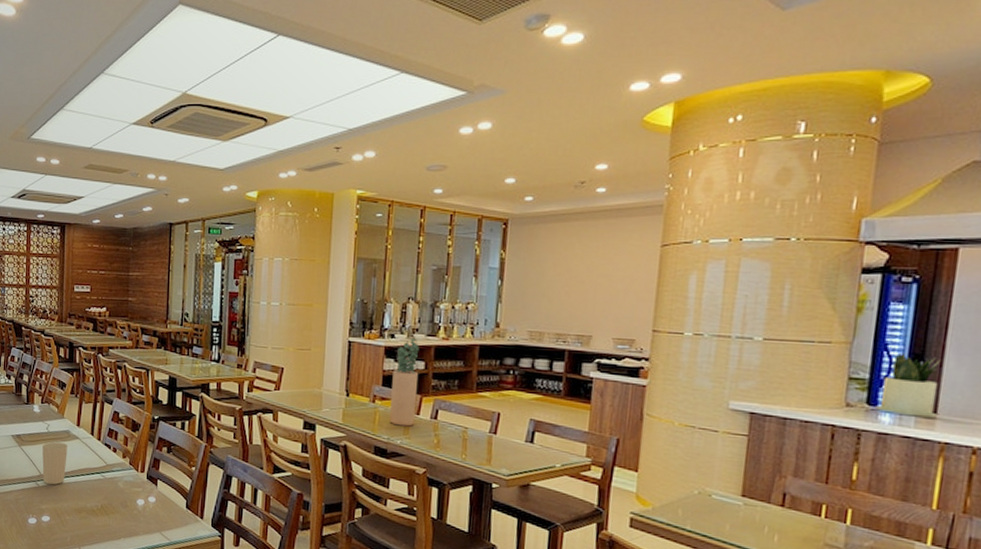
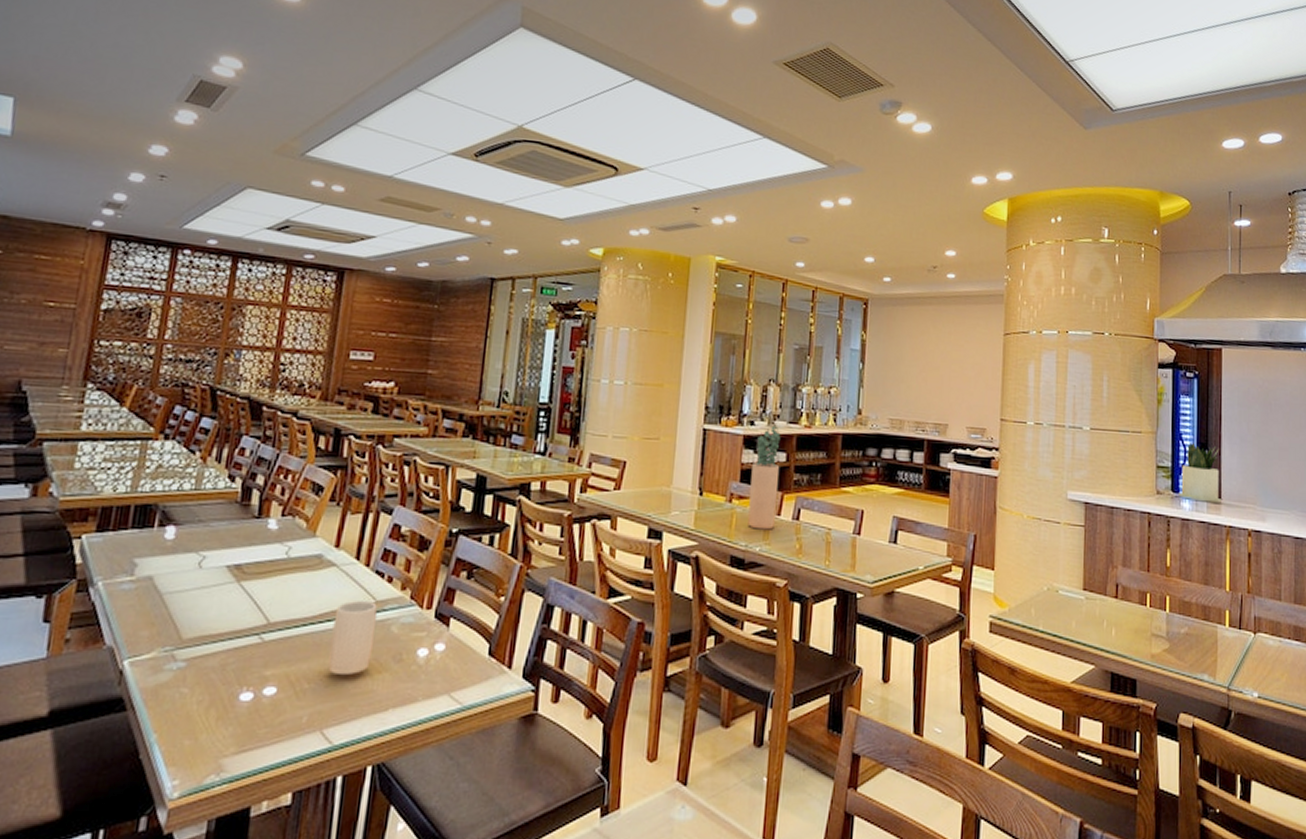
cup: present [41,441,68,485] -> none [271,572,318,638]
cup: none [80,463,109,513] -> present [327,600,378,675]

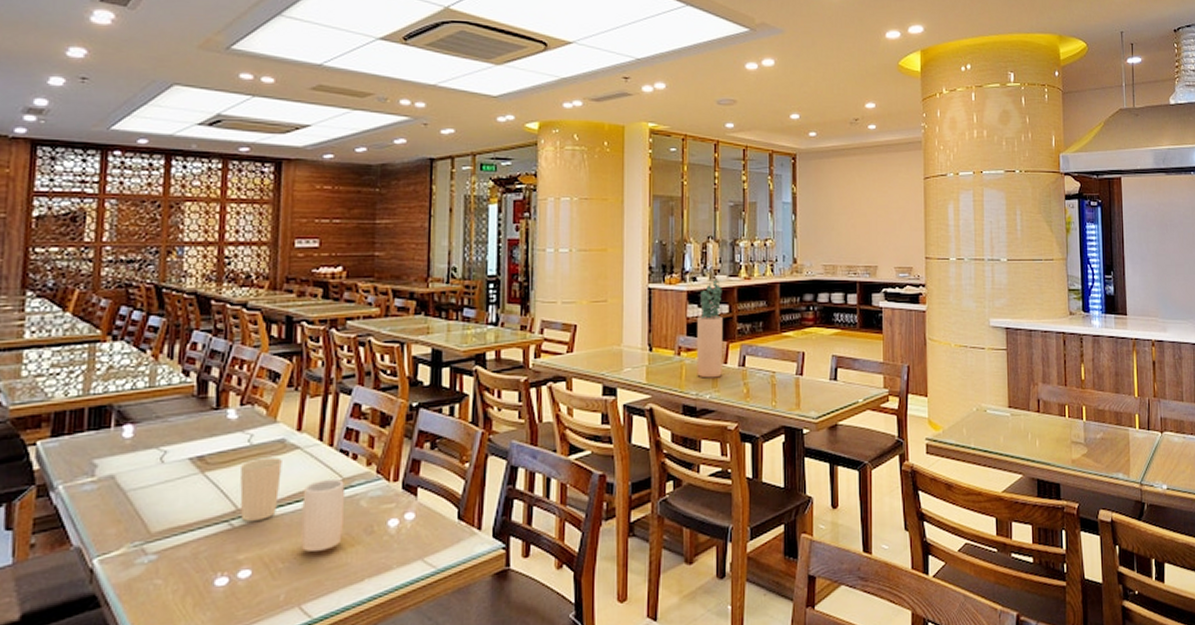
cup: none [271,572,318,638] -> present [239,457,282,522]
planter: present [1178,443,1223,504] -> none [1089,266,1128,320]

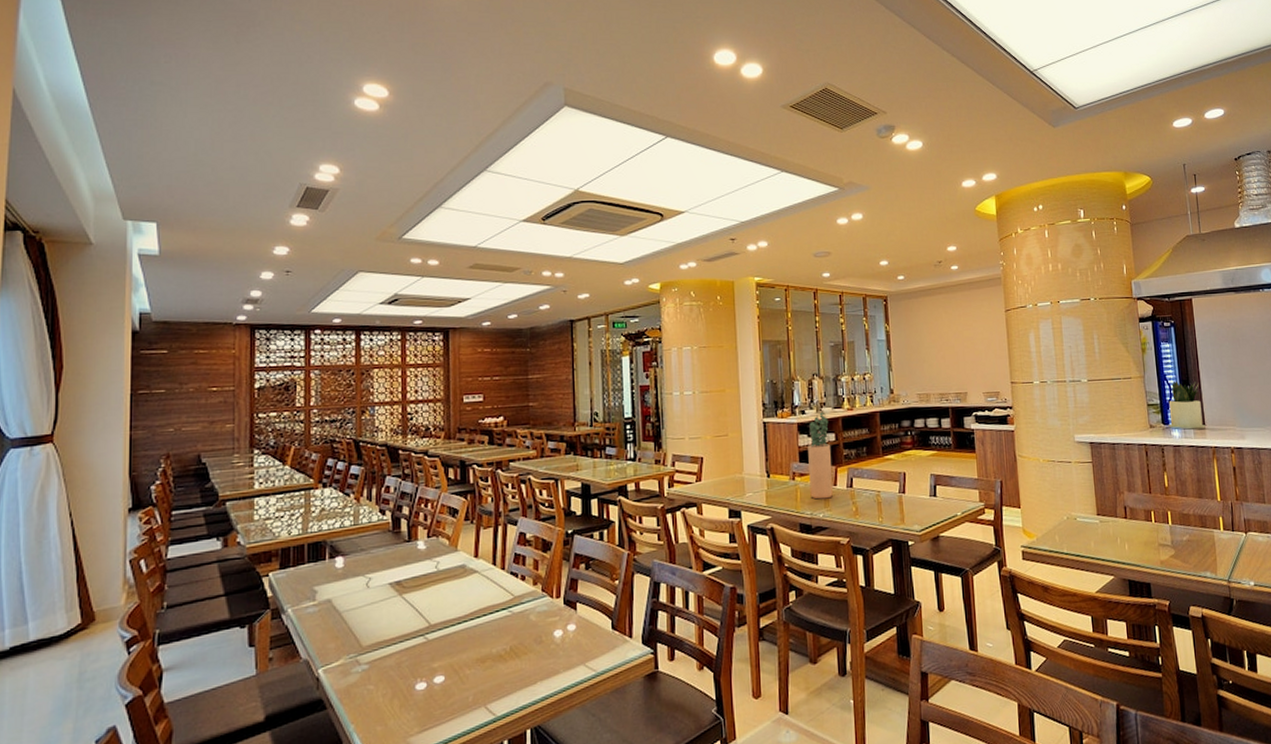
cup: present [239,457,282,522] -> none [430,580,464,636]
cup: present [300,478,346,552] -> none [482,597,518,660]
planter: none [1089,266,1128,320] -> present [1168,381,1207,431]

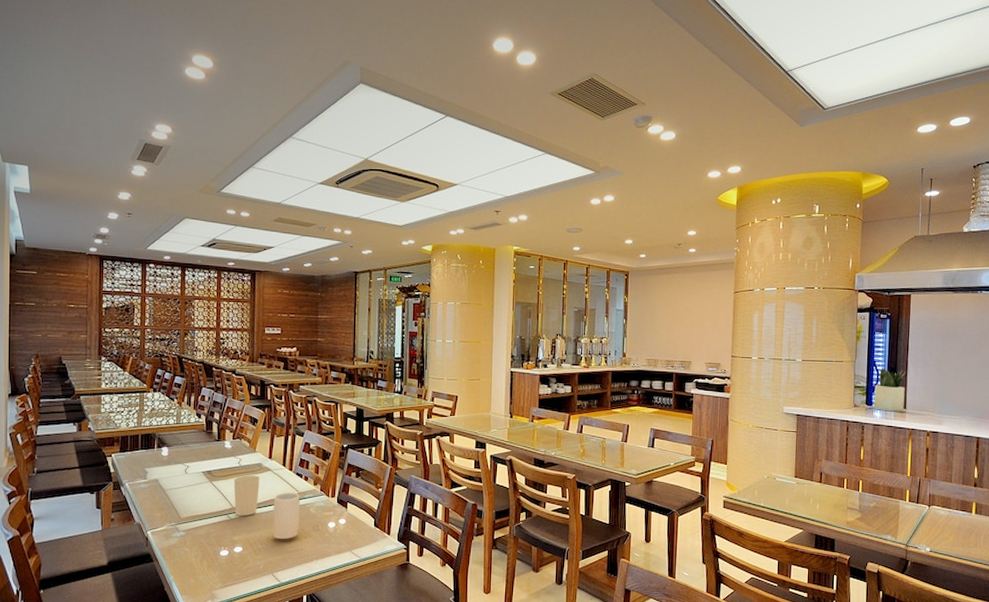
cup: none [430,580,464,636] -> present [233,475,260,517]
cup: none [482,597,518,660] -> present [272,492,301,539]
vase: present [808,408,833,500] -> none [545,364,567,440]

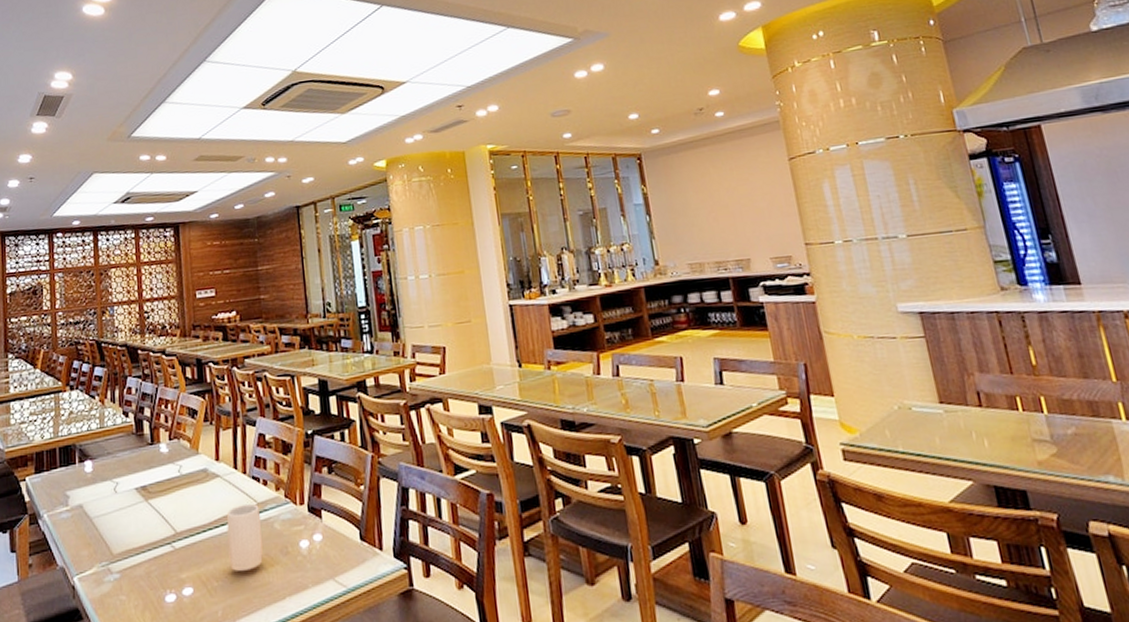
cup: present [233,475,260,517] -> none [174,485,208,545]
planter: present [871,368,907,413] -> none [1023,229,1083,292]

